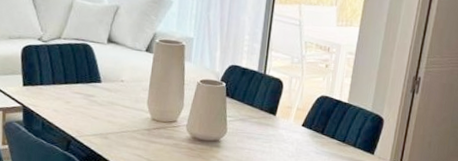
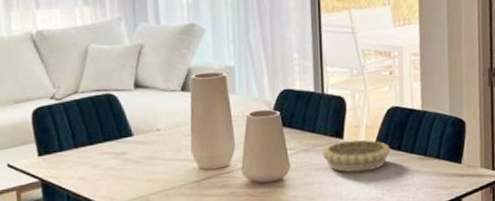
decorative bowl: none [255,117,315,147] -> present [322,139,391,173]

